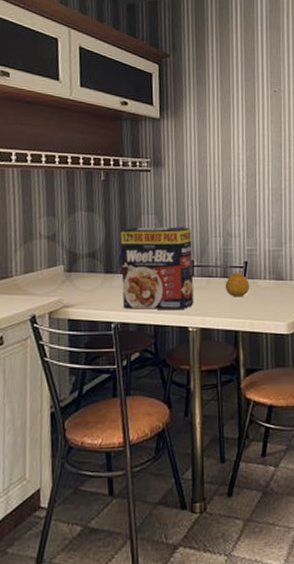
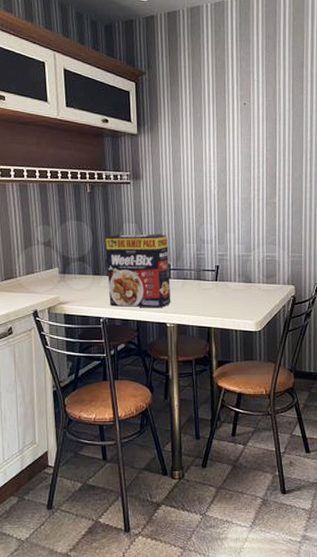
fruit: present [225,273,250,297] -> none [198,276,221,298]

